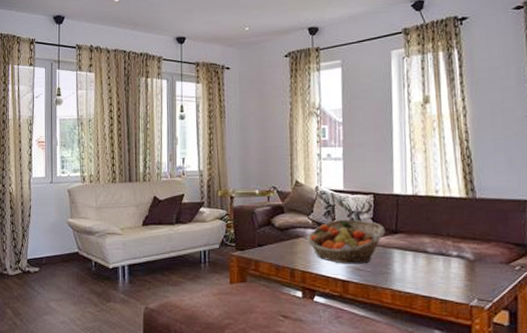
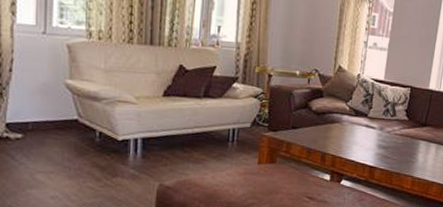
fruit basket: present [307,219,385,264] -> none [342,108,416,152]

